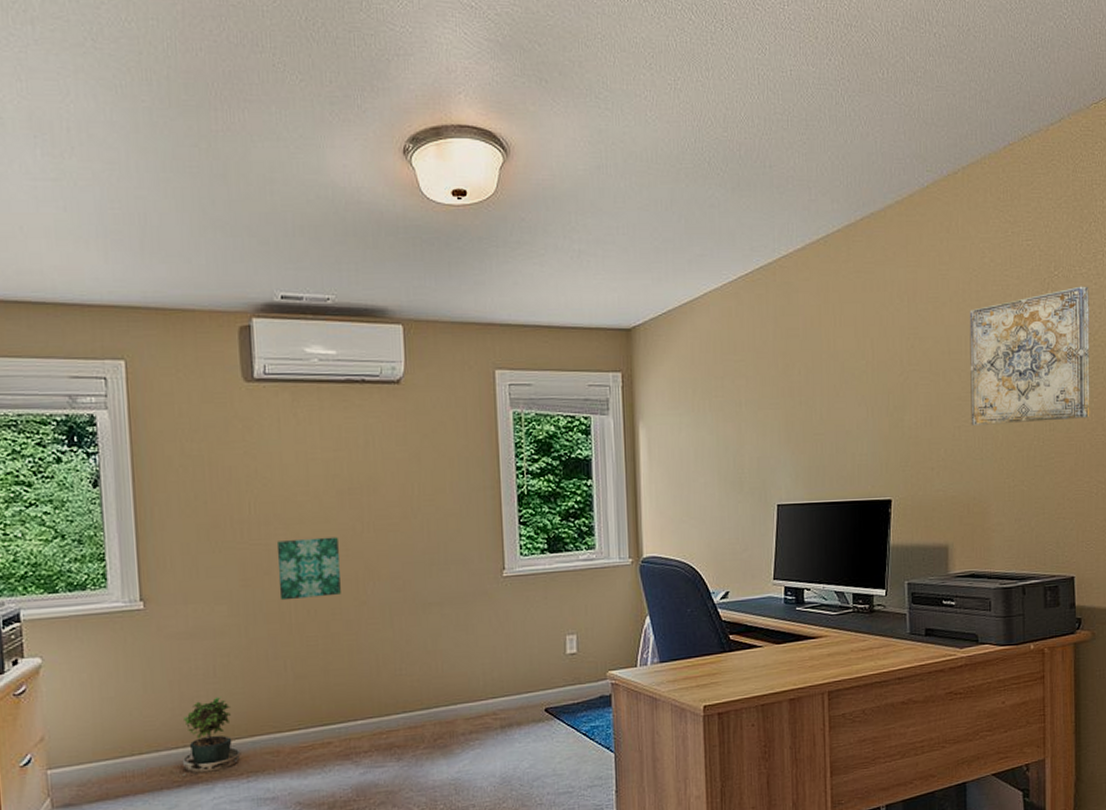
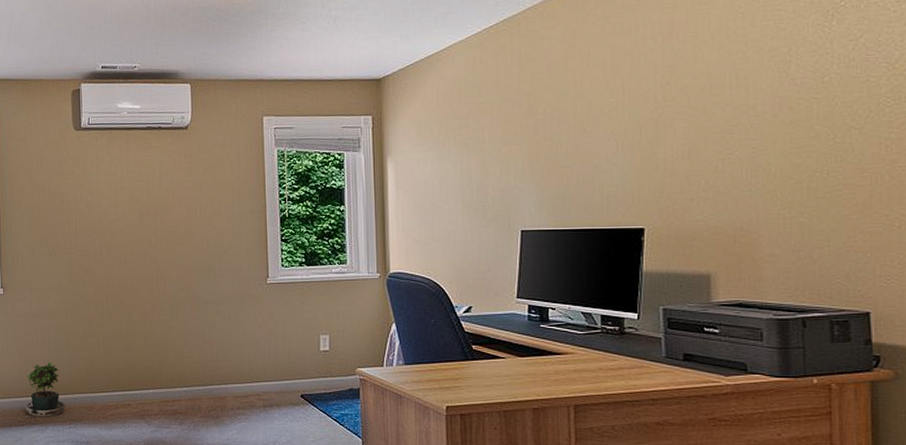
wall art: present [276,537,341,601] -> none [94,247,140,293]
wall art: present [969,286,1090,425] -> none [734,14,889,158]

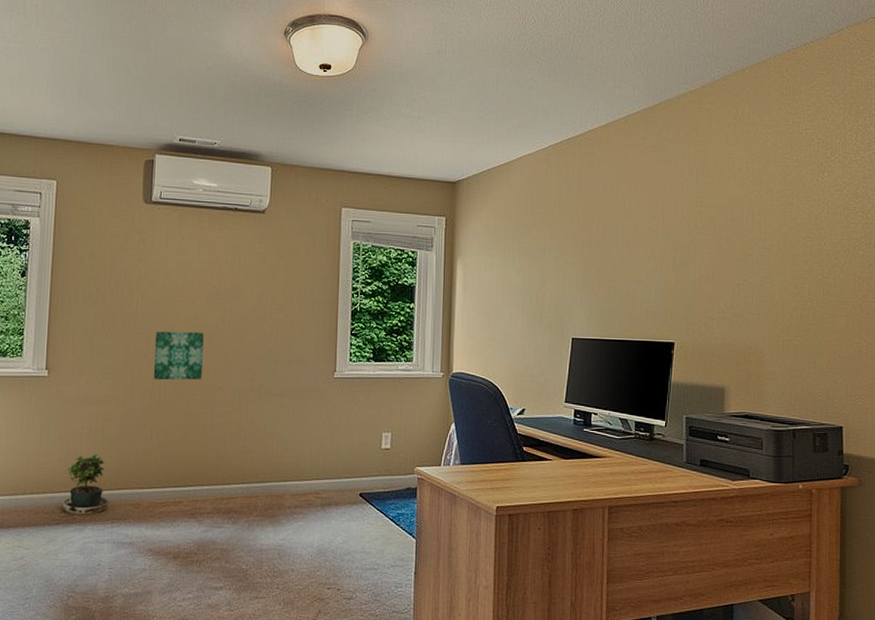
wall art: none [94,247,140,293] -> present [153,331,204,380]

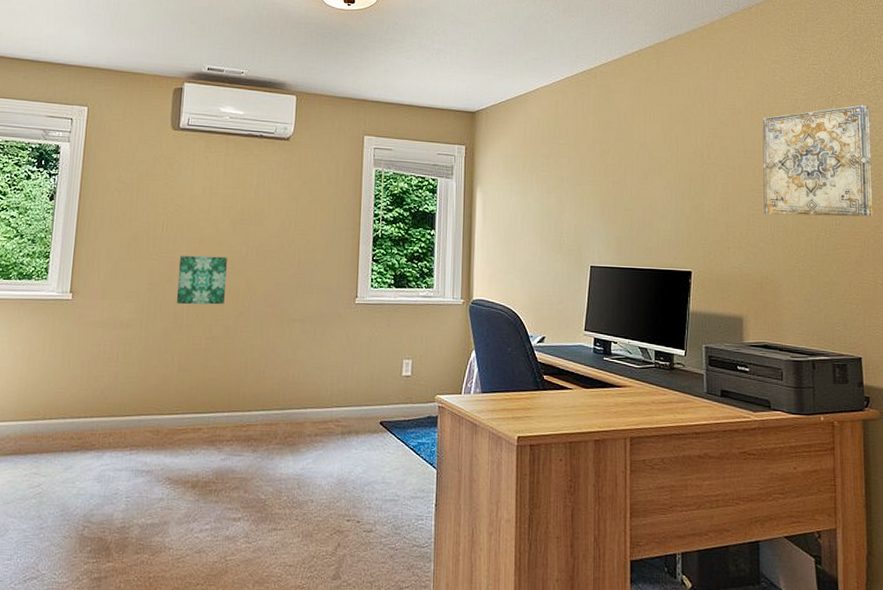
potted plant: present [58,453,109,521] -> none [76,378,129,447]
wall art: none [750,171,863,286] -> present [762,105,873,217]

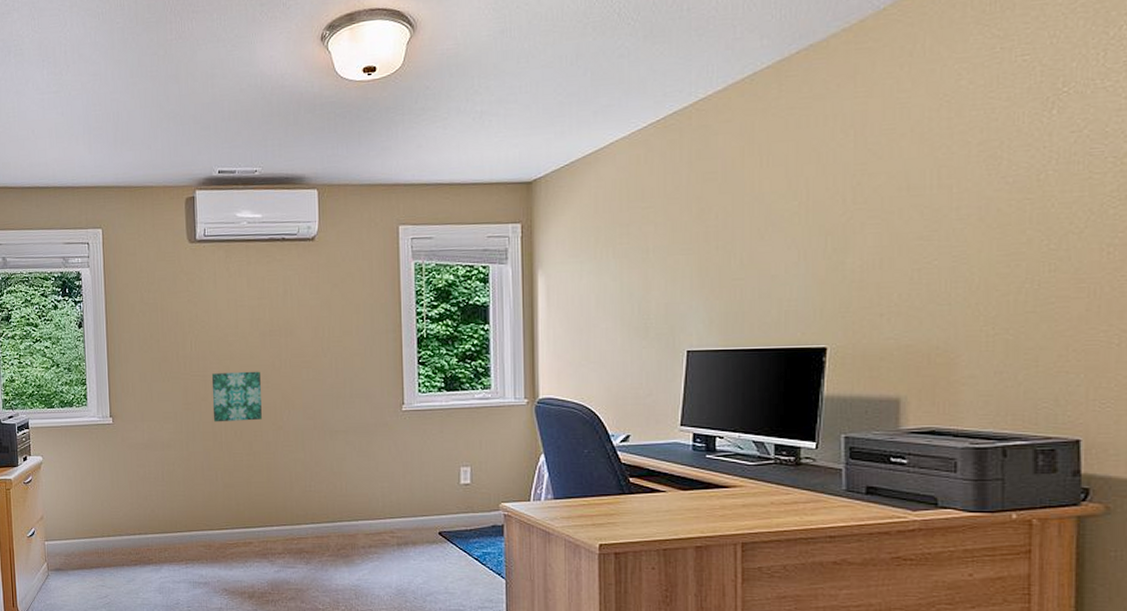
wall art: present [762,105,873,217] -> none [936,101,1116,267]

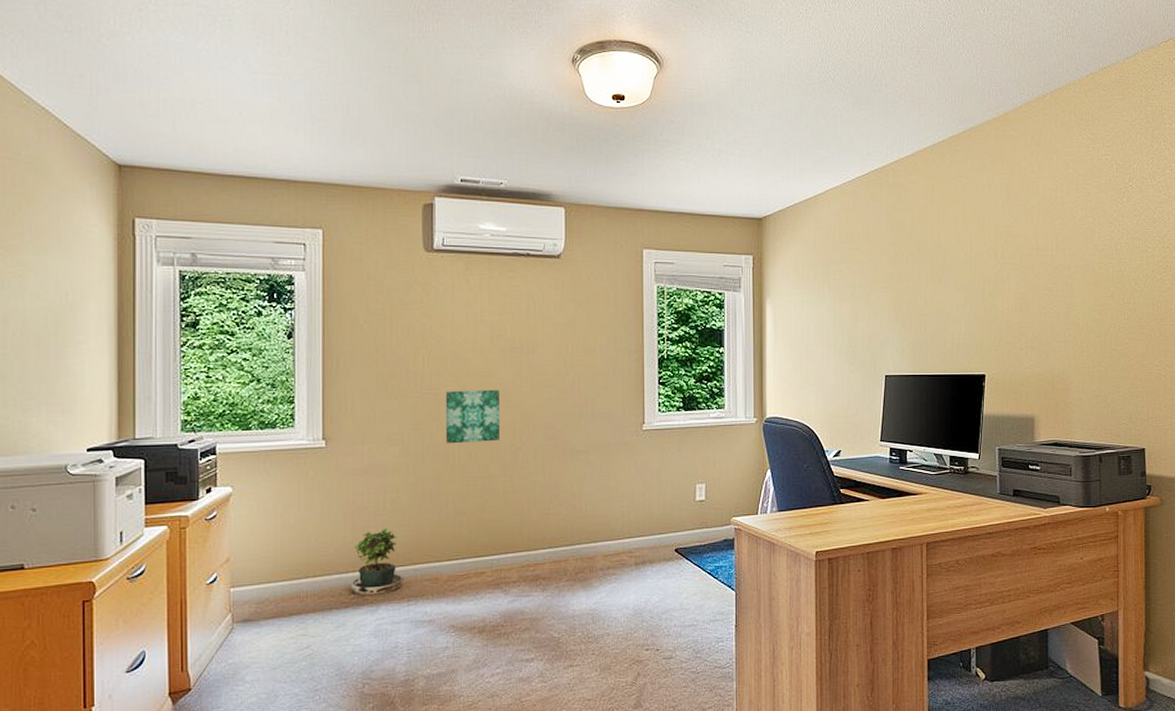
potted plant: none [135,497,182,562] -> present [346,527,404,603]

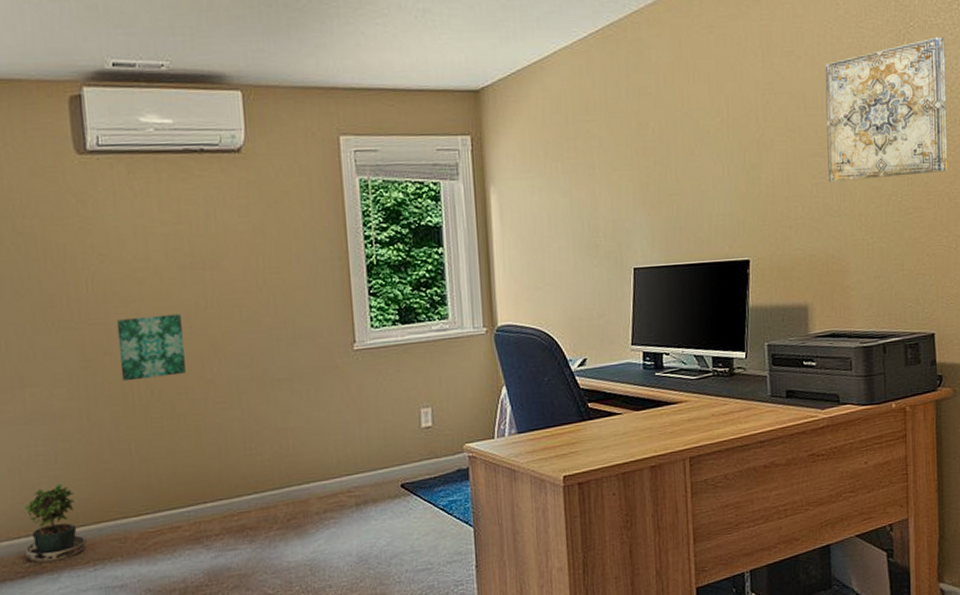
wall art: none [1055,196,1160,312] -> present [825,36,948,182]

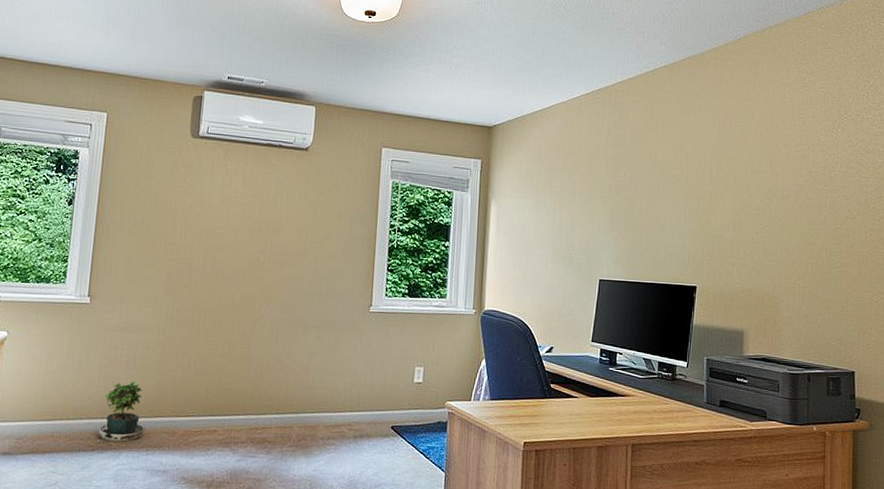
wall art: present [116,313,186,382] -> none [193,262,245,311]
wall art: present [825,36,948,182] -> none [768,128,874,237]

